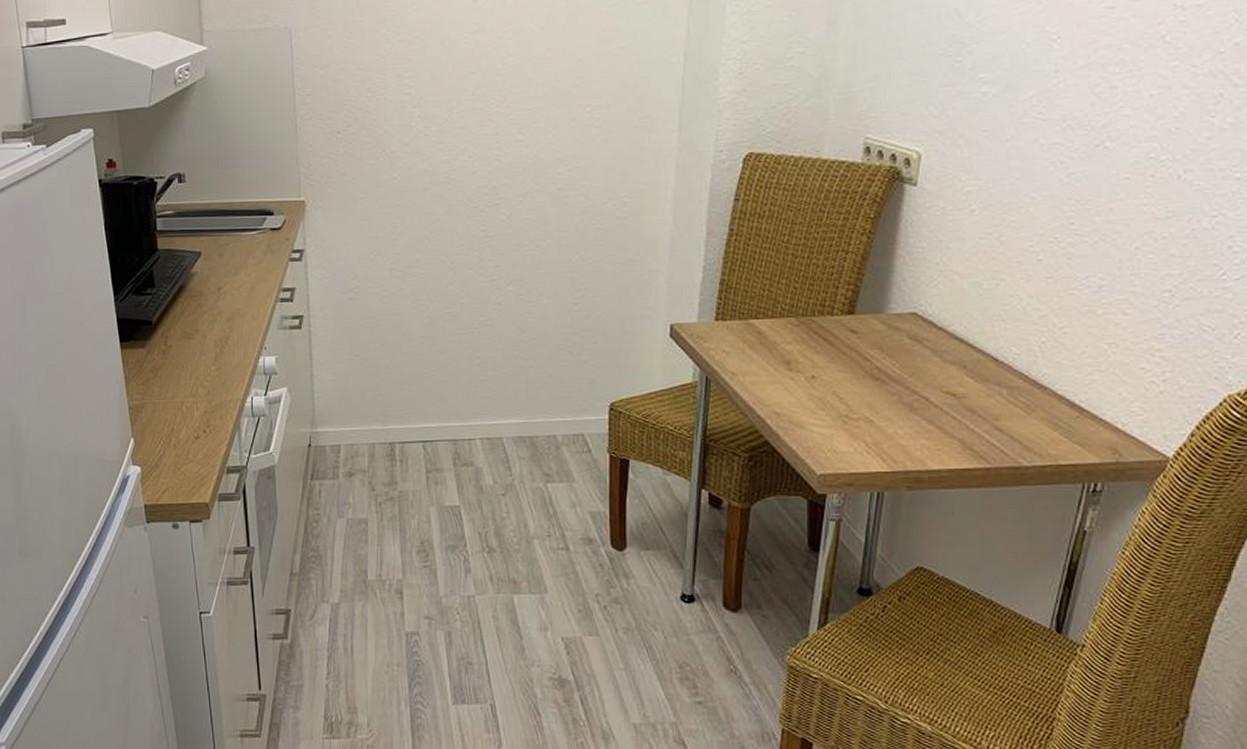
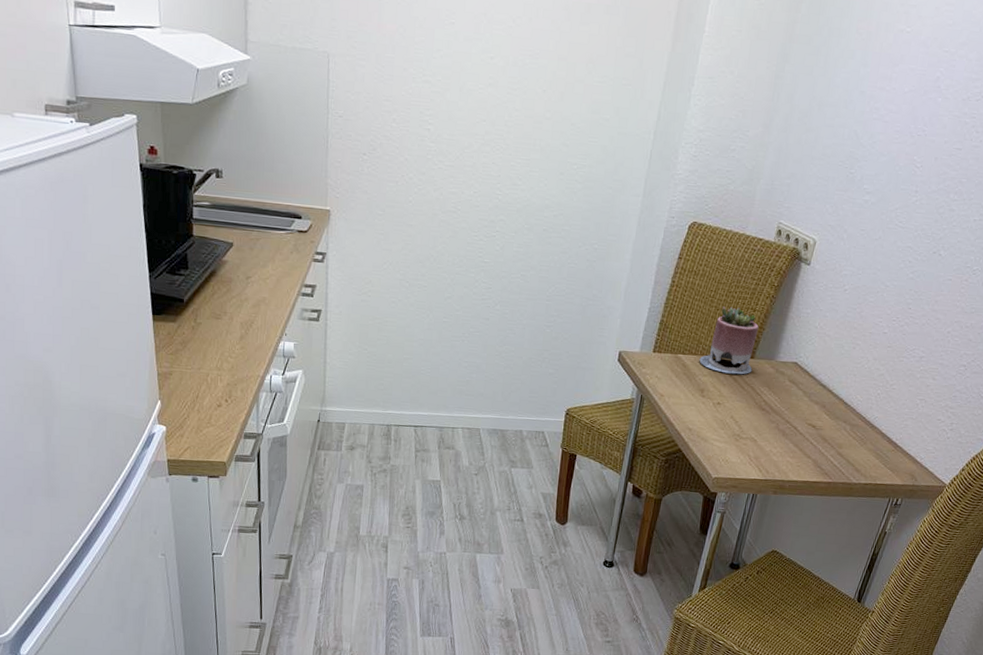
succulent planter: none [779,251,856,337] -> present [699,306,759,374]

